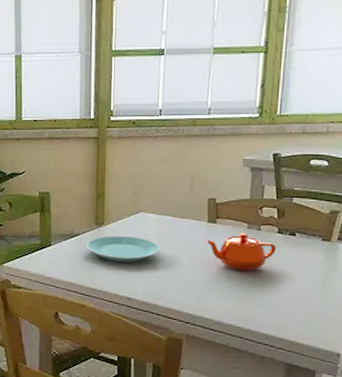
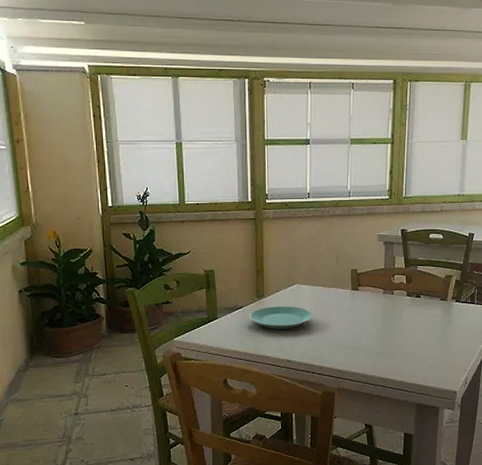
teapot: present [205,232,276,272] -> none [350,297,406,330]

